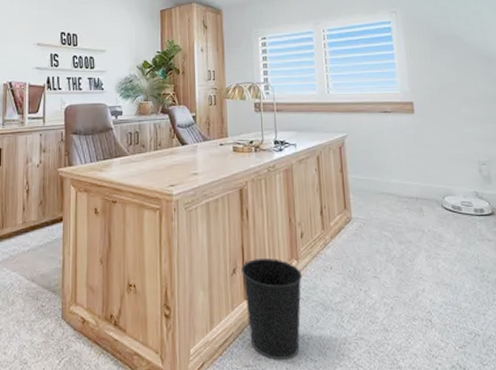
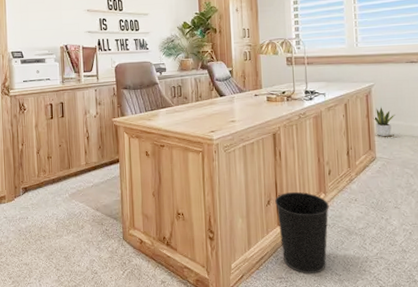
potted plant: none [347,161,371,195] -> present [373,107,395,137]

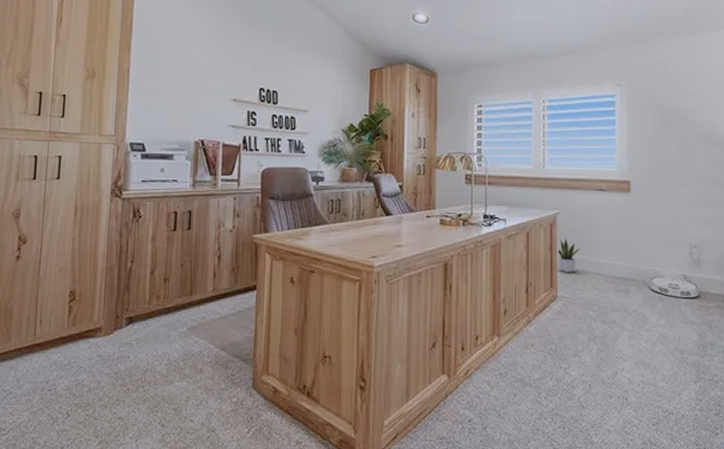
wastebasket: present [275,191,329,275] -> none [441,333,502,434]

